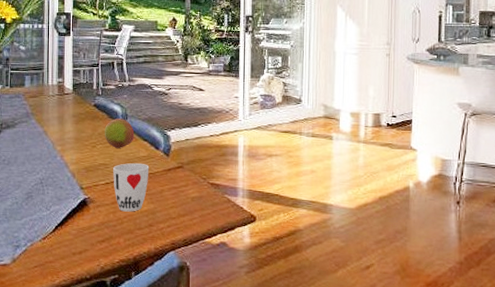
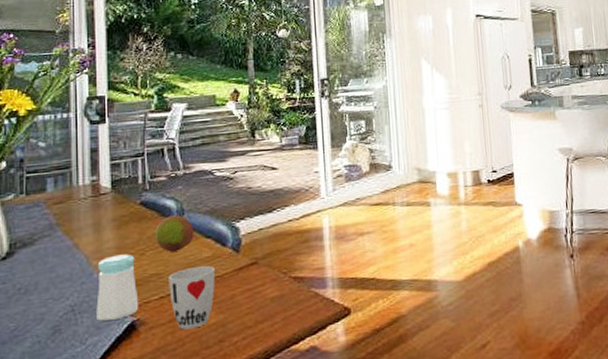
salt shaker: none [58,144,90,196] -> present [96,254,139,321]

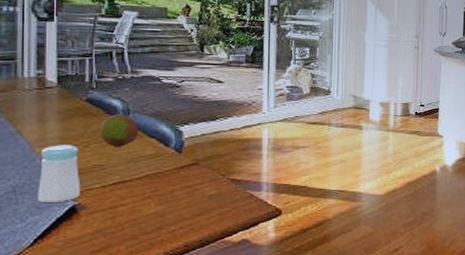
cup: present [169,266,216,330] -> none [111,163,158,216]

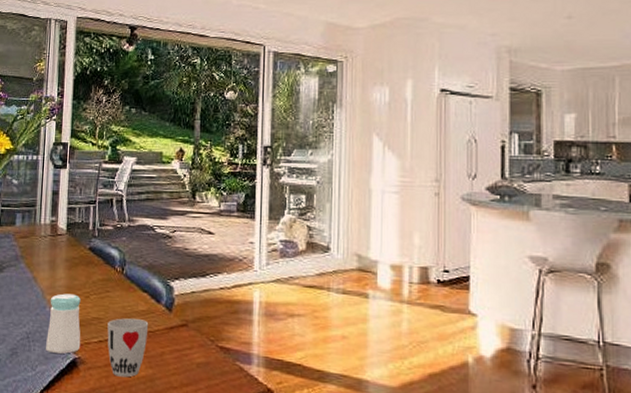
fruit: present [99,114,139,147] -> none [99,265,133,300]
cup: none [111,163,158,216] -> present [107,318,149,378]

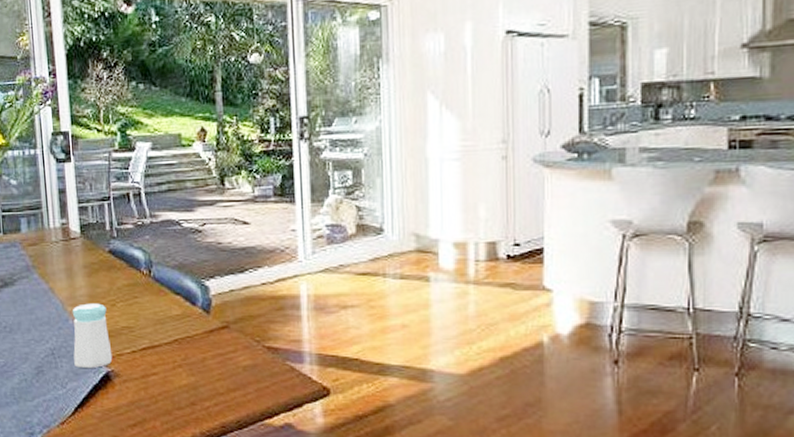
cup: present [107,318,149,378] -> none [139,325,186,387]

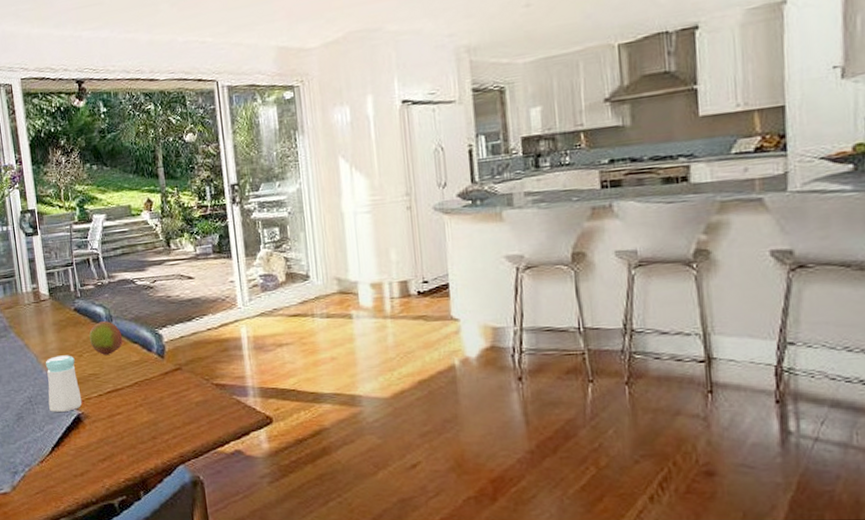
fruit: none [124,267,164,306] -> present [88,321,123,355]

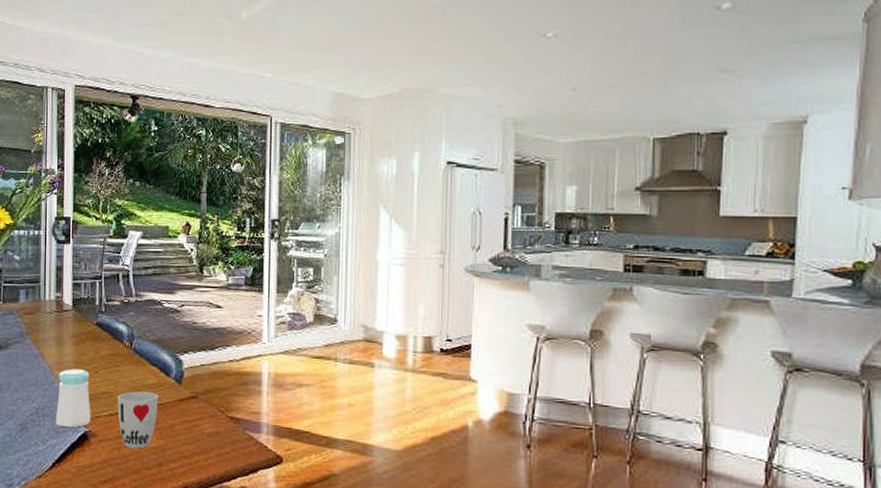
fruit: present [88,321,123,355] -> none [107,340,142,374]
cup: none [104,369,145,425] -> present [117,391,159,449]

